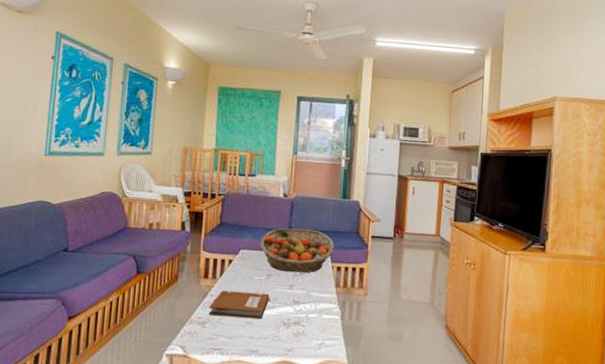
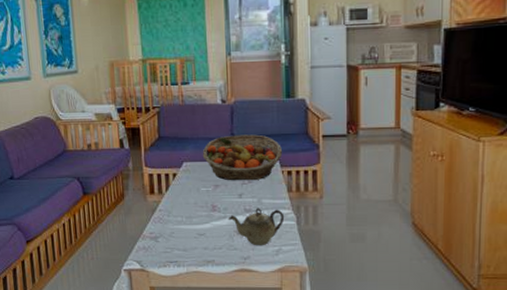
notebook: present [208,290,271,320] -> none [159,204,221,231]
teapot: none [276,300,330,339] -> present [228,208,285,246]

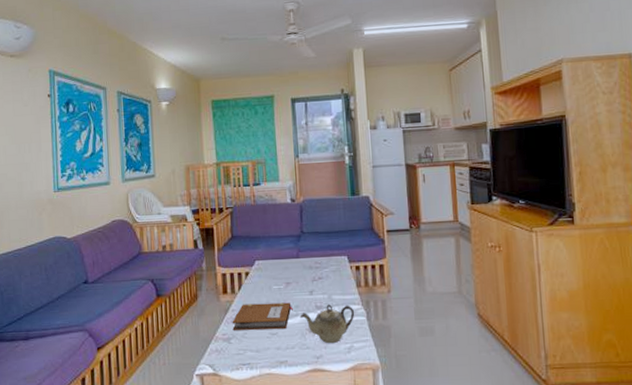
notebook: none [159,204,221,231] -> present [232,302,293,330]
fruit basket: present [202,134,283,181] -> none [273,231,351,278]

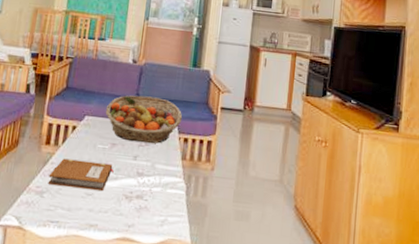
fruit basket: none [273,231,351,278] -> present [105,95,183,144]
teapot: present [299,304,355,344] -> none [119,172,175,214]

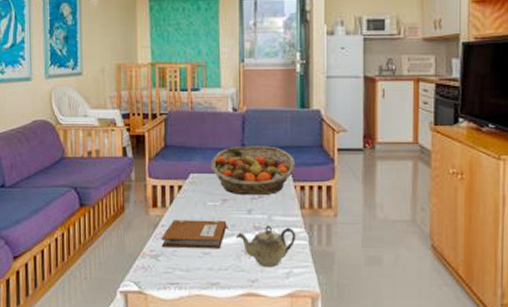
teapot: none [119,172,175,214] -> present [235,225,296,268]

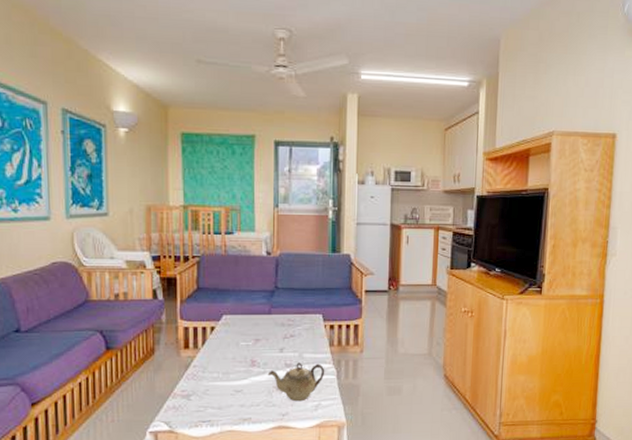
notebook: present [161,220,228,249] -> none [193,359,261,387]
fruit basket: present [210,146,296,196] -> none [243,288,326,335]

